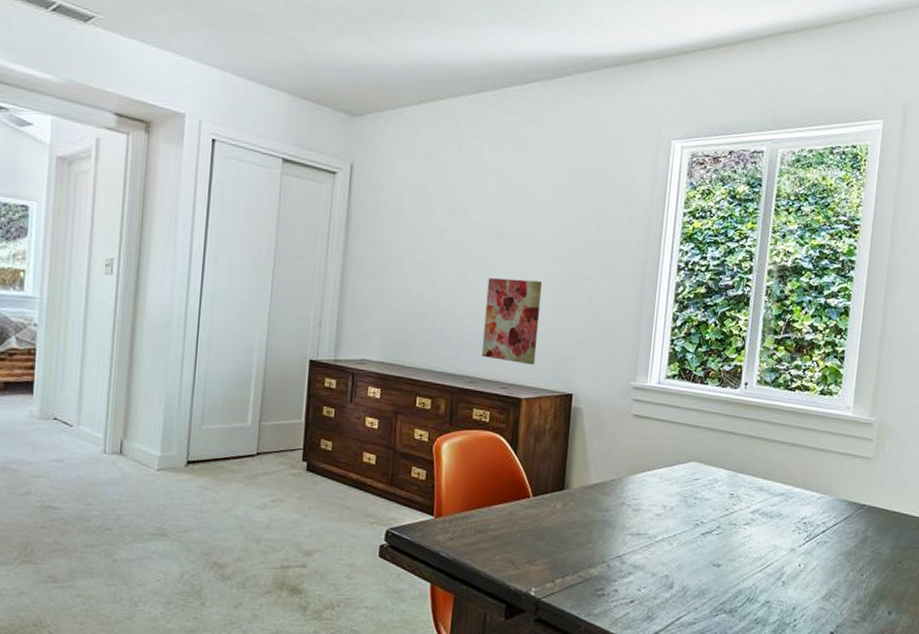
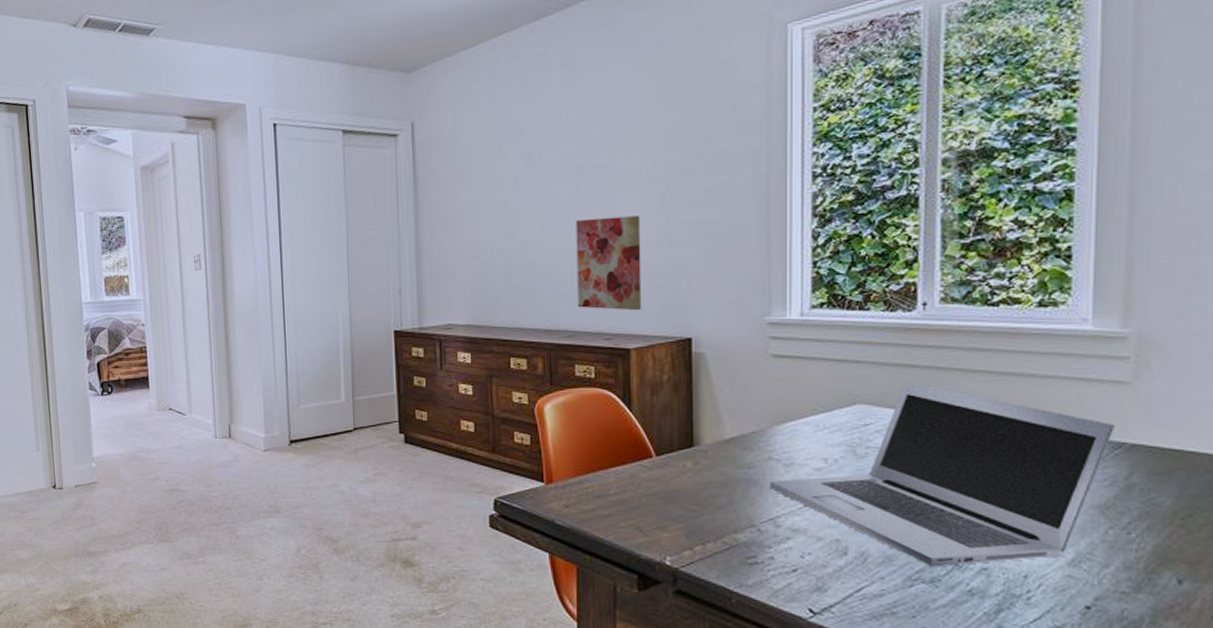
laptop: none [620,446,861,600] -> present [769,382,1116,567]

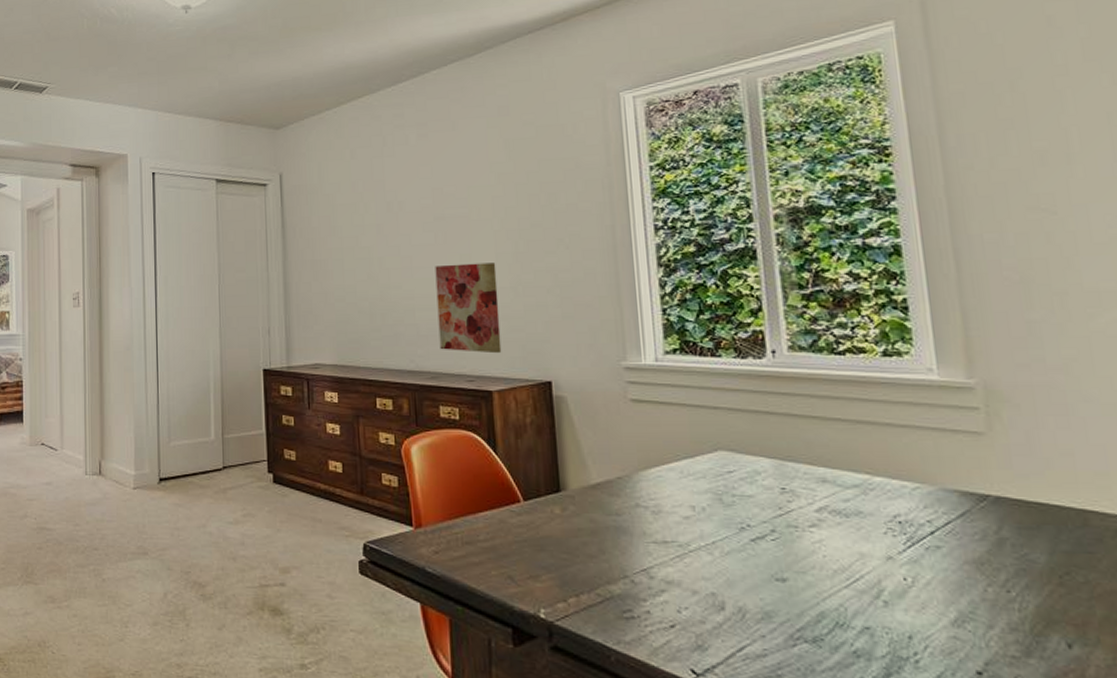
laptop: present [769,382,1116,567] -> none [638,429,977,625]

